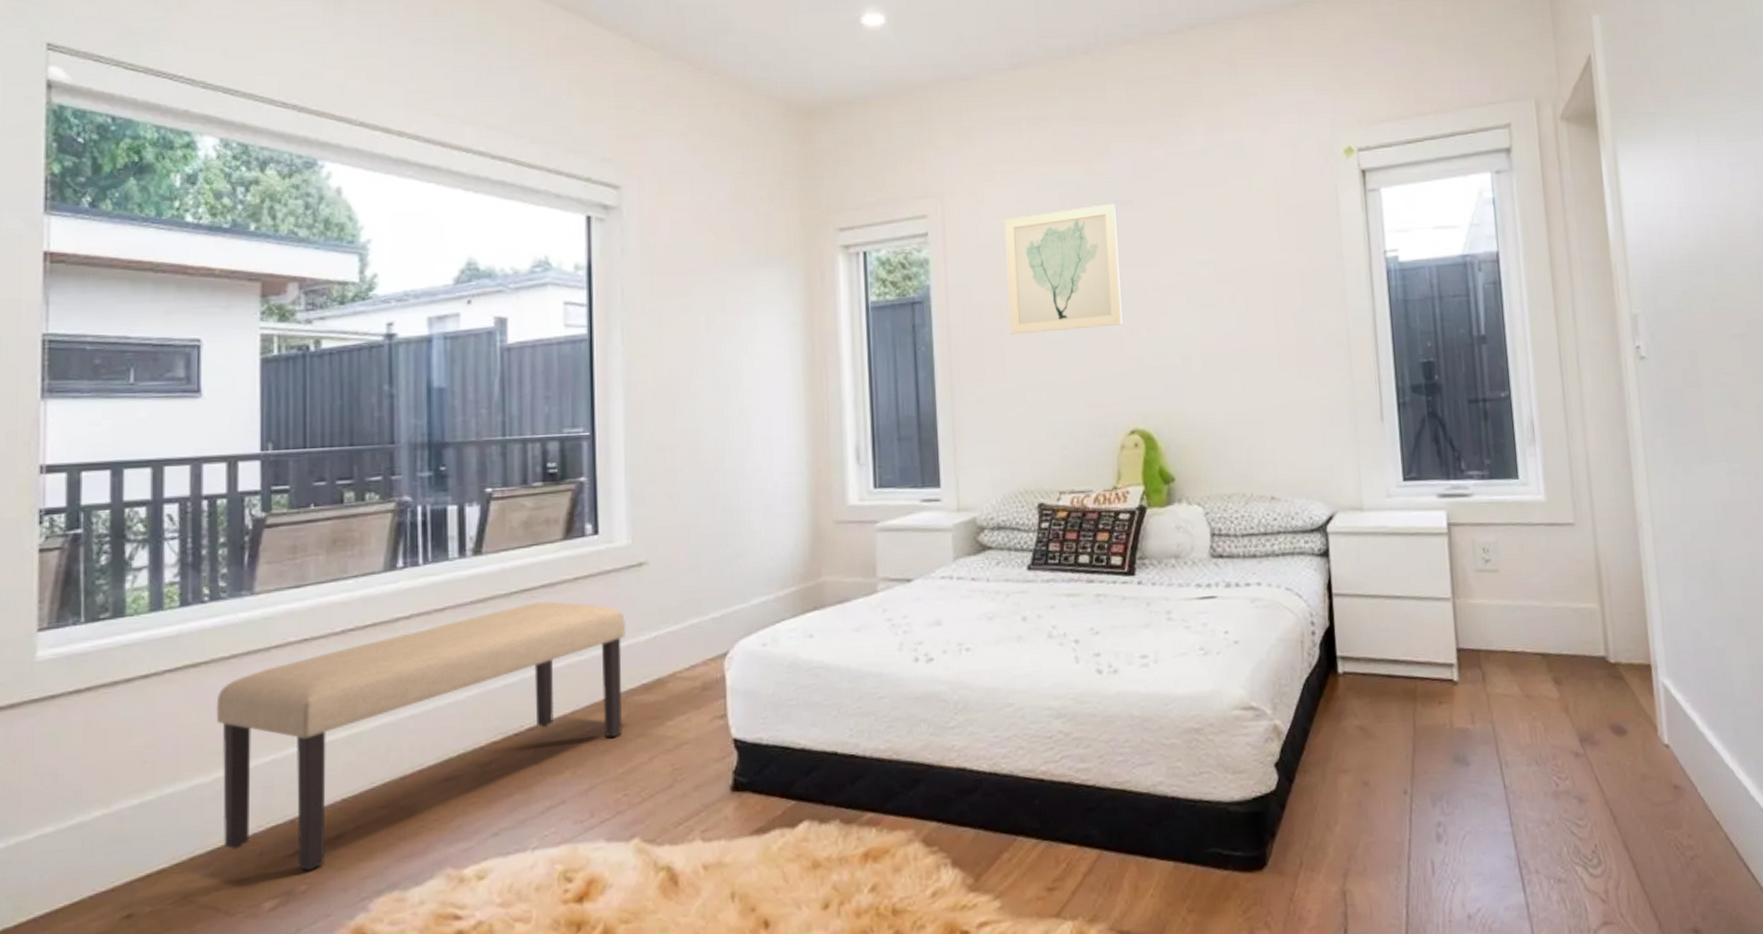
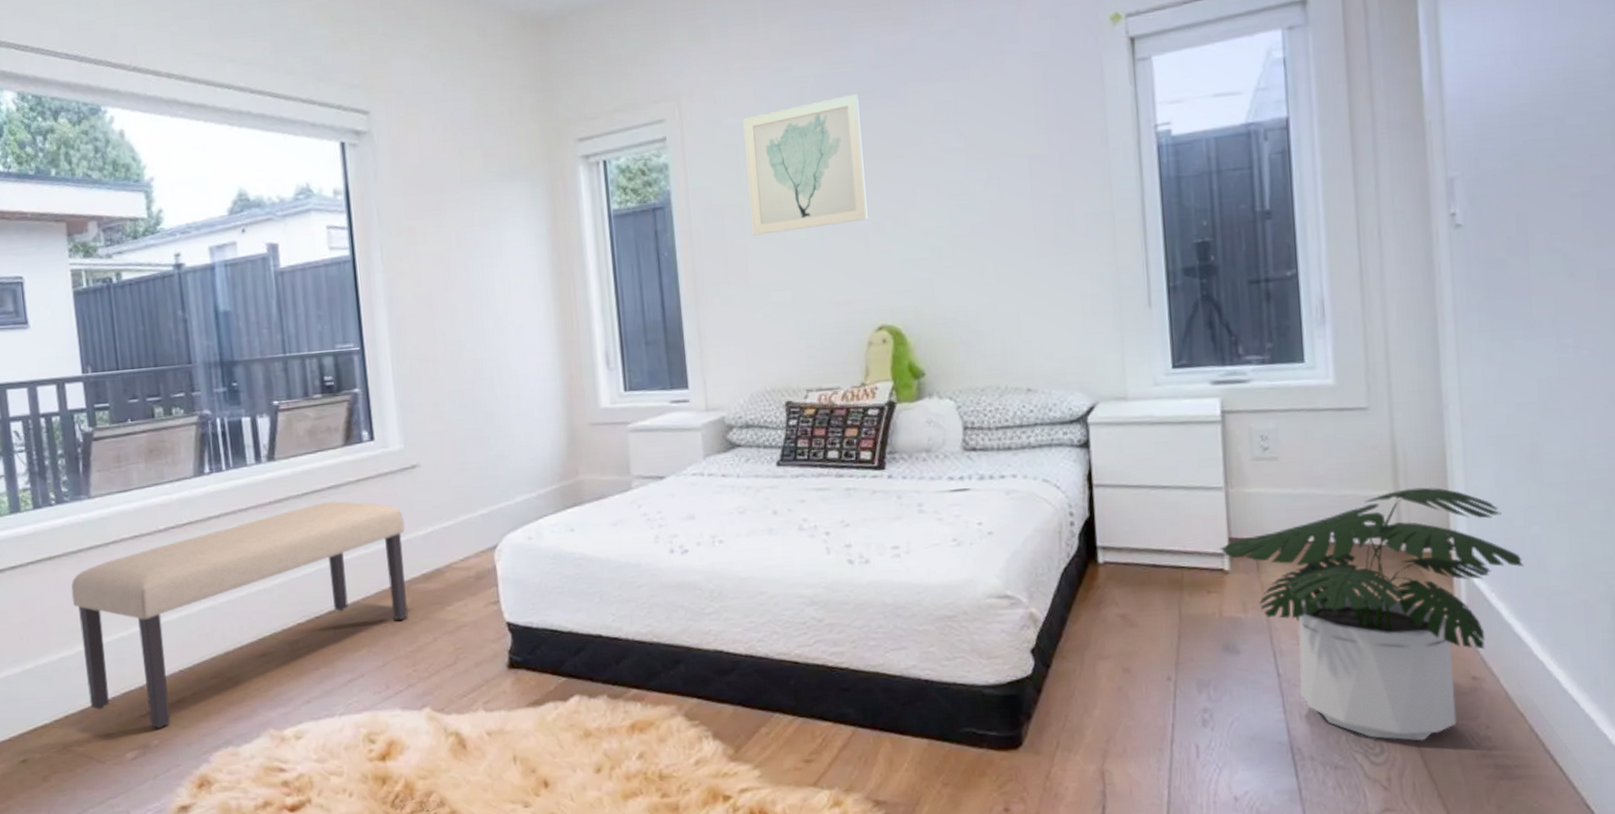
potted plant: none [1448,600,1712,852] -> present [1219,487,1524,741]

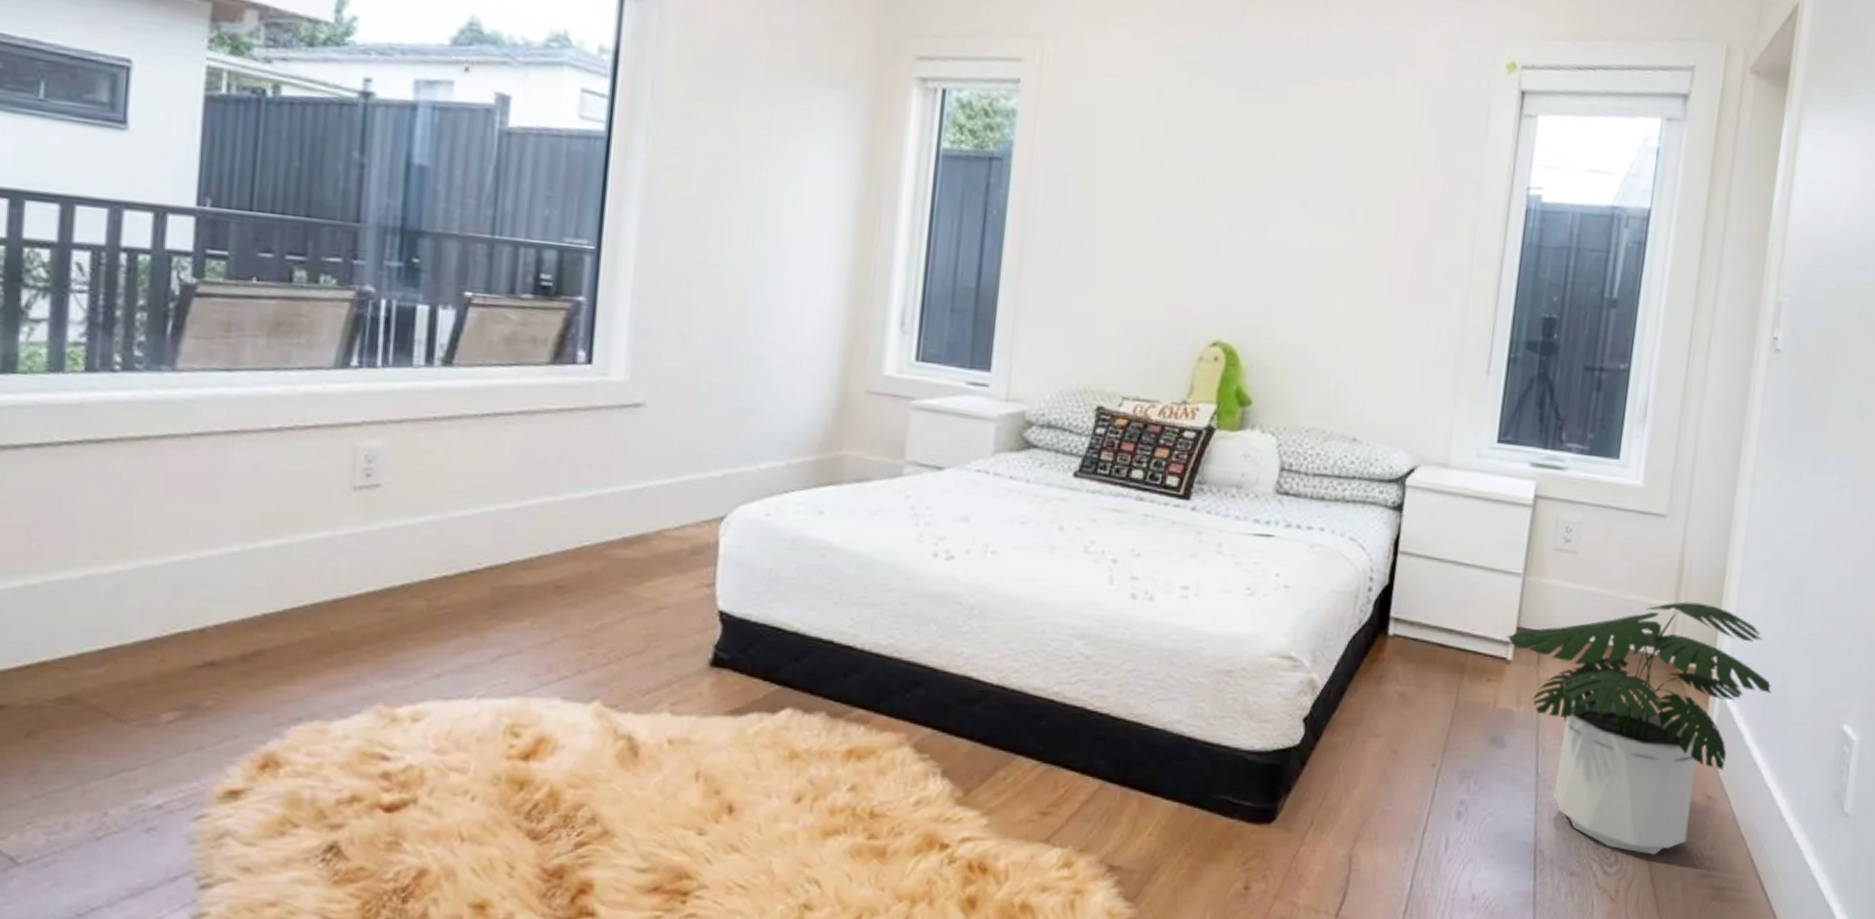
bench: present [71,501,409,728] -> none [119,429,613,686]
wall art: present [743,93,868,236] -> none [1097,78,1240,222]

